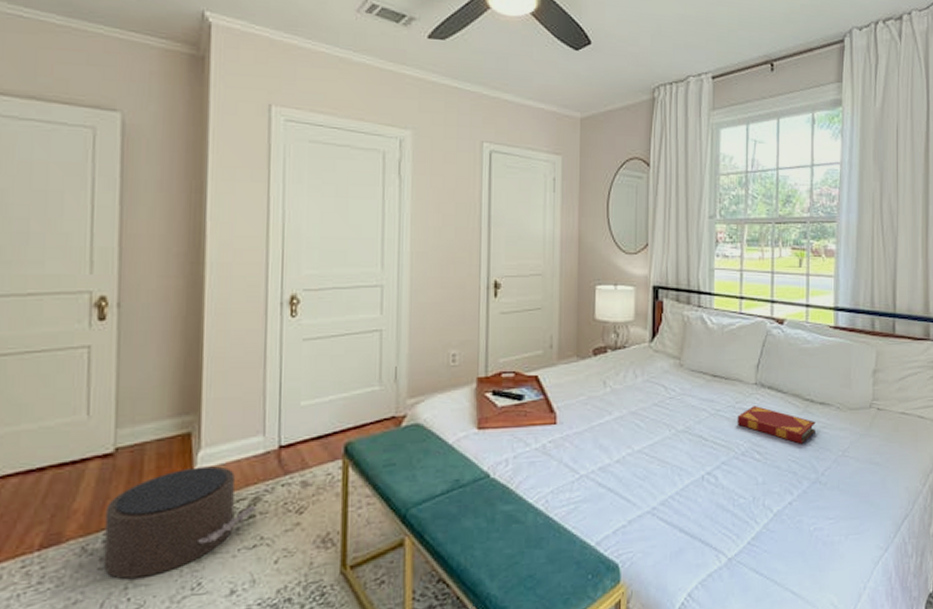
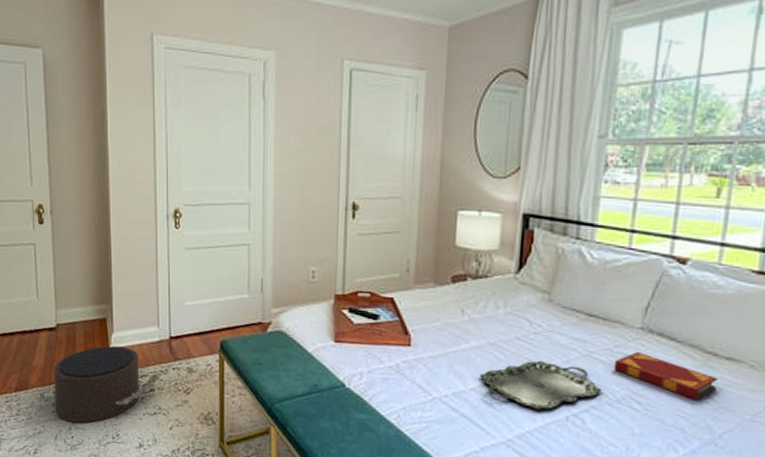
serving tray: none [624,424,730,473] -> present [480,360,603,410]

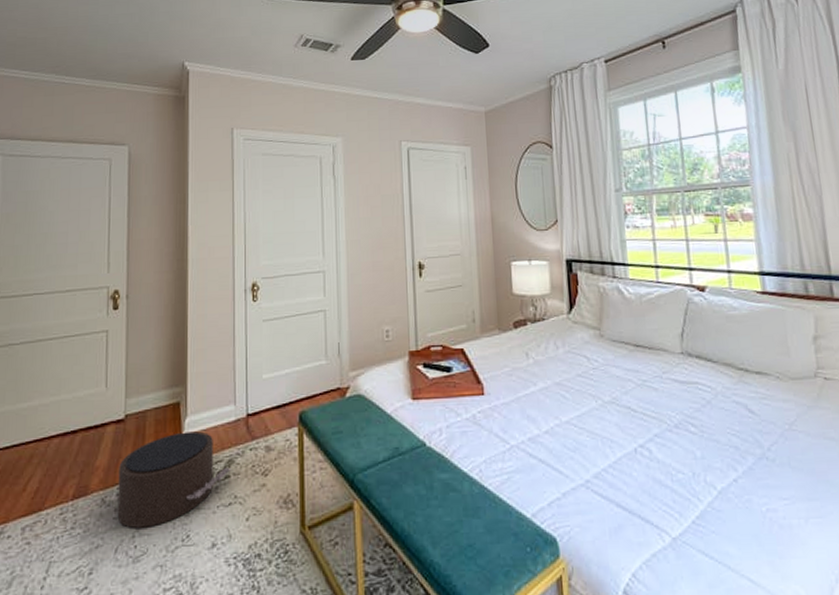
serving tray: present [480,360,603,410] -> none [551,394,661,445]
hardback book: present [613,352,718,400] -> none [665,376,755,416]

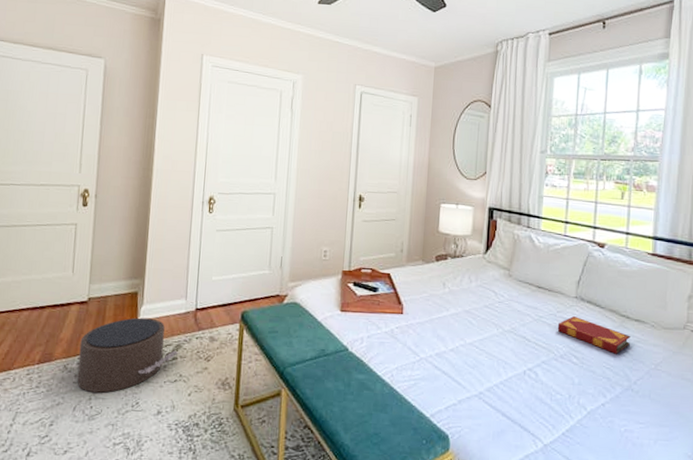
hardback book: none [665,376,755,416] -> present [557,316,630,354]

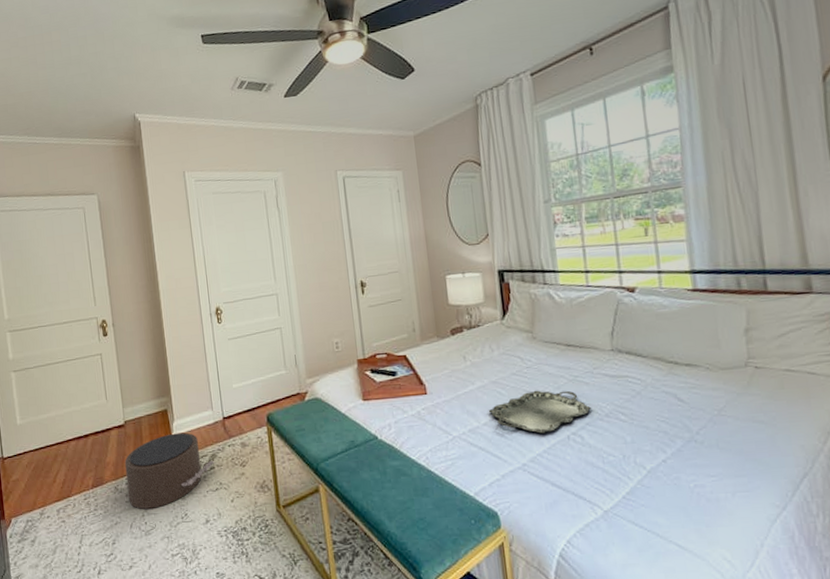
serving tray: none [458,324,550,366] -> present [489,390,592,434]
hardback book: present [557,316,630,354] -> none [596,370,684,405]

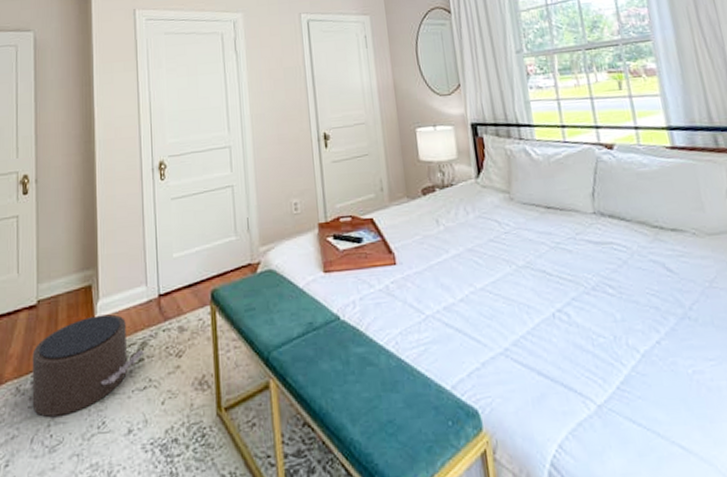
serving tray: present [489,390,592,434] -> none [465,259,577,311]

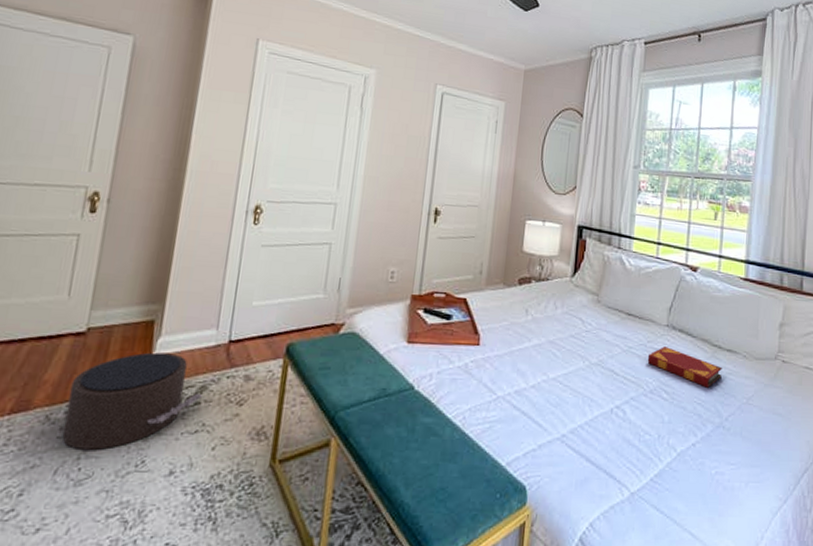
hardback book: none [580,236,672,276] -> present [647,346,722,388]

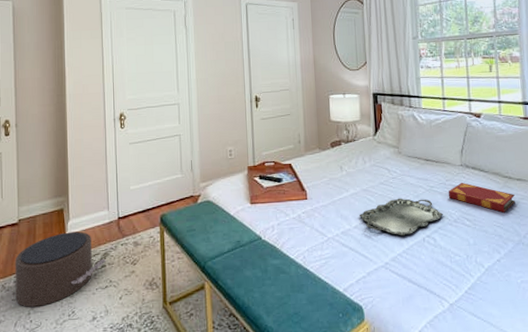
serving tray: none [540,356,639,404] -> present [360,198,444,236]

